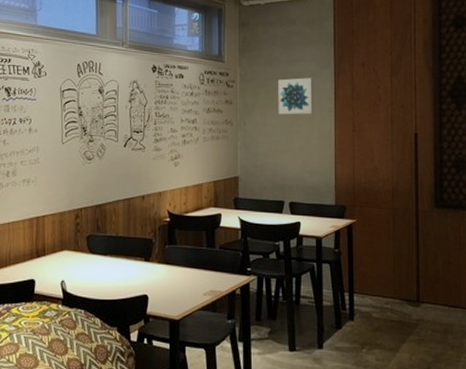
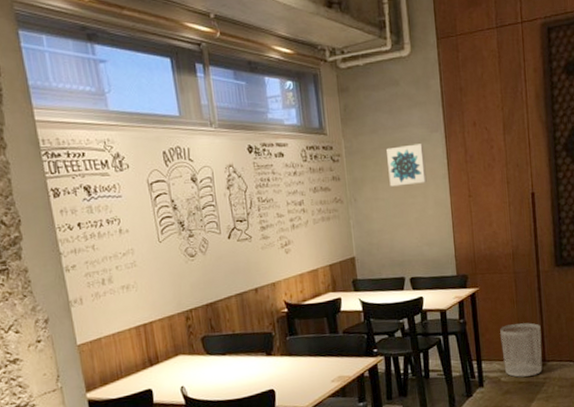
waste bin: none [375,260,417,315] -> present [500,323,543,378]

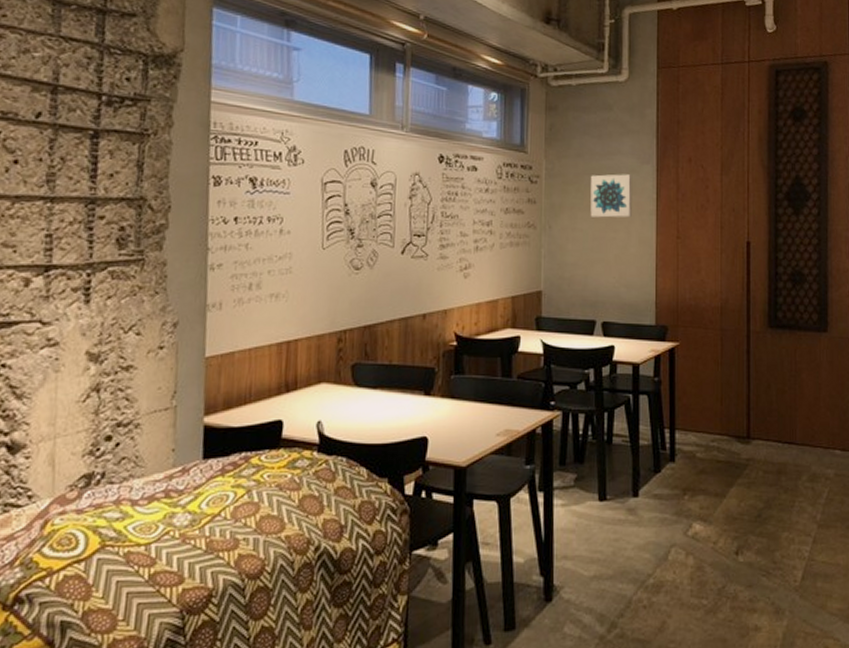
waste bin: present [500,323,543,378] -> none [700,390,747,455]

